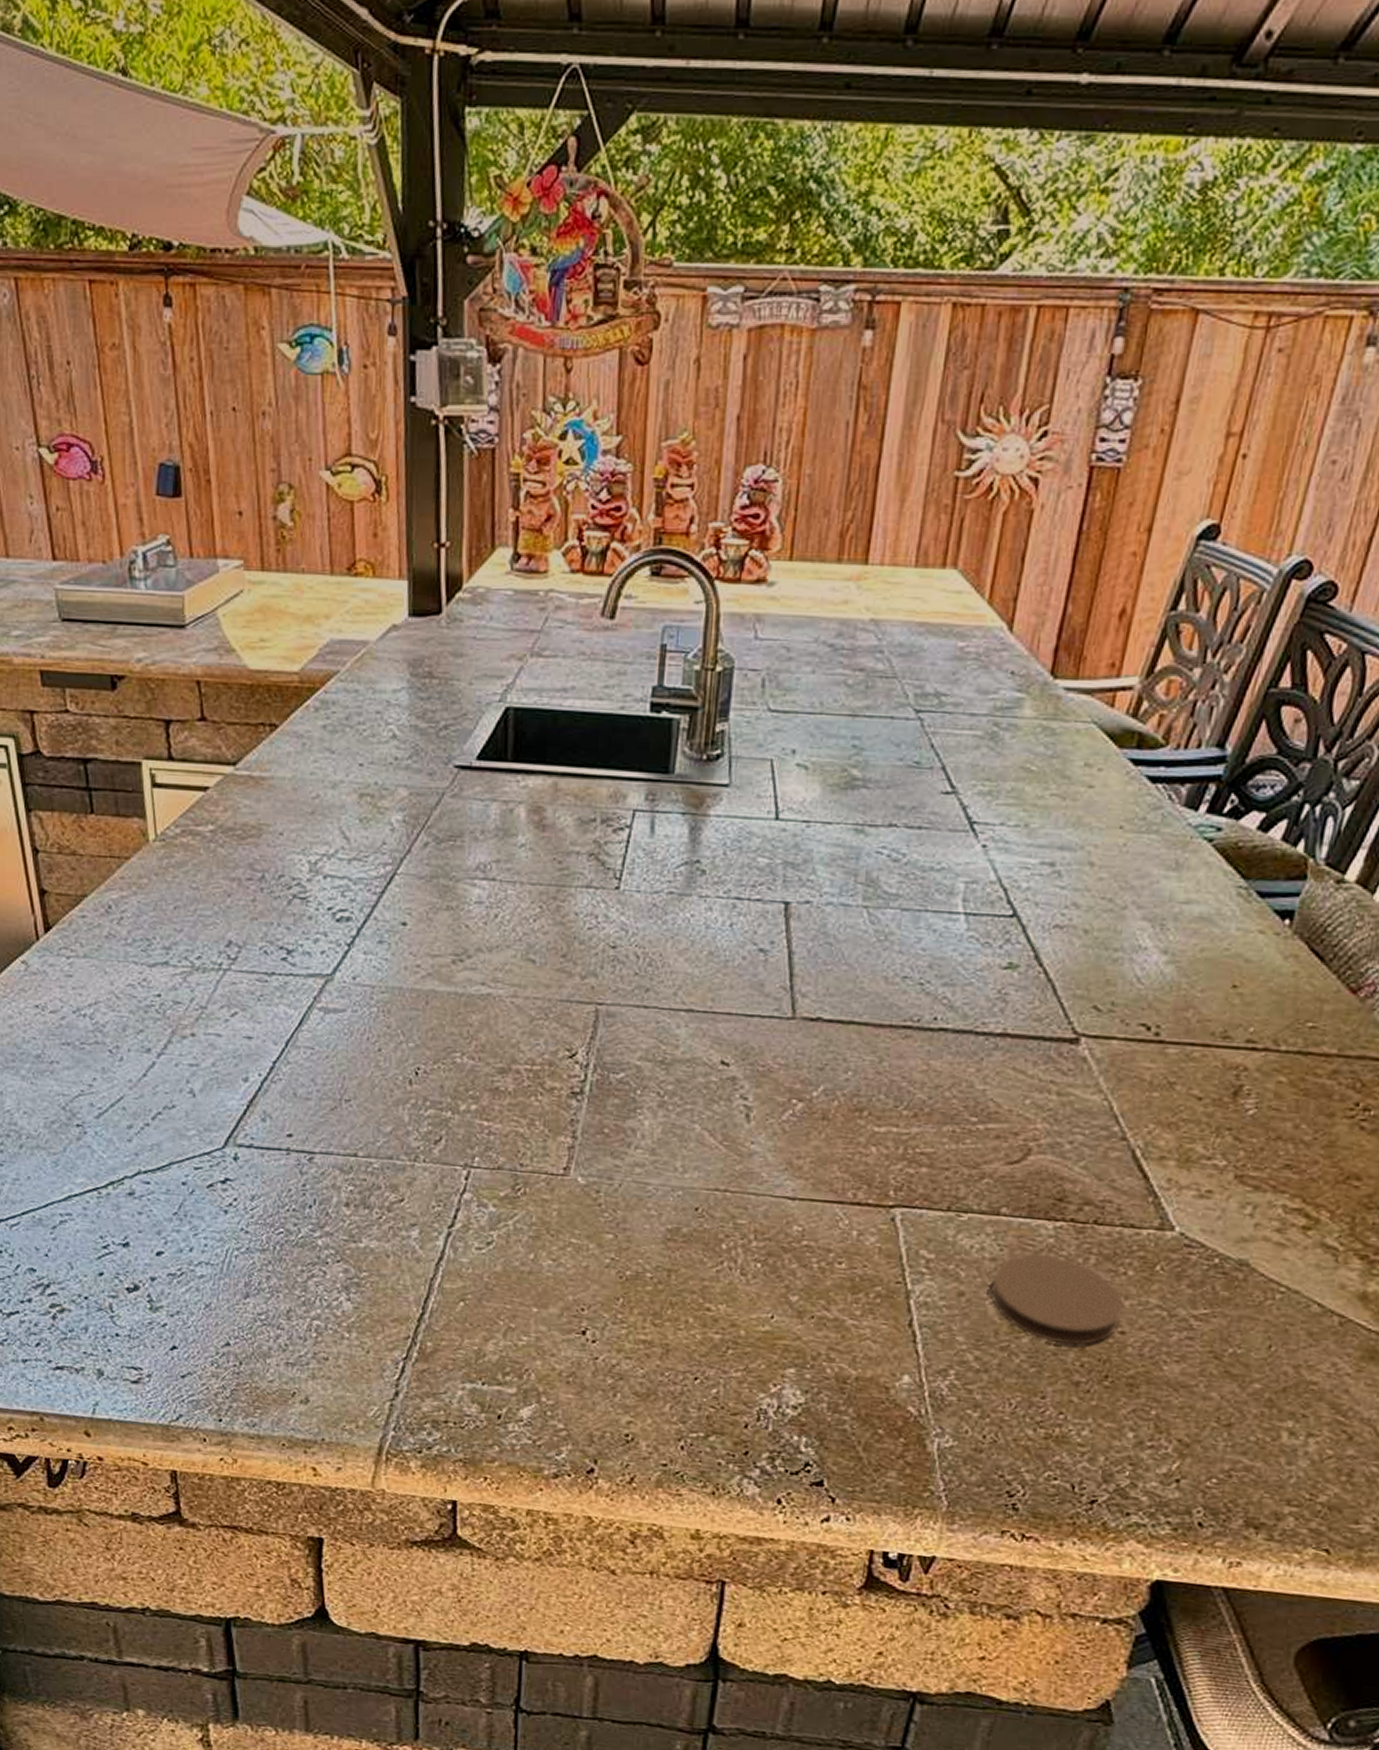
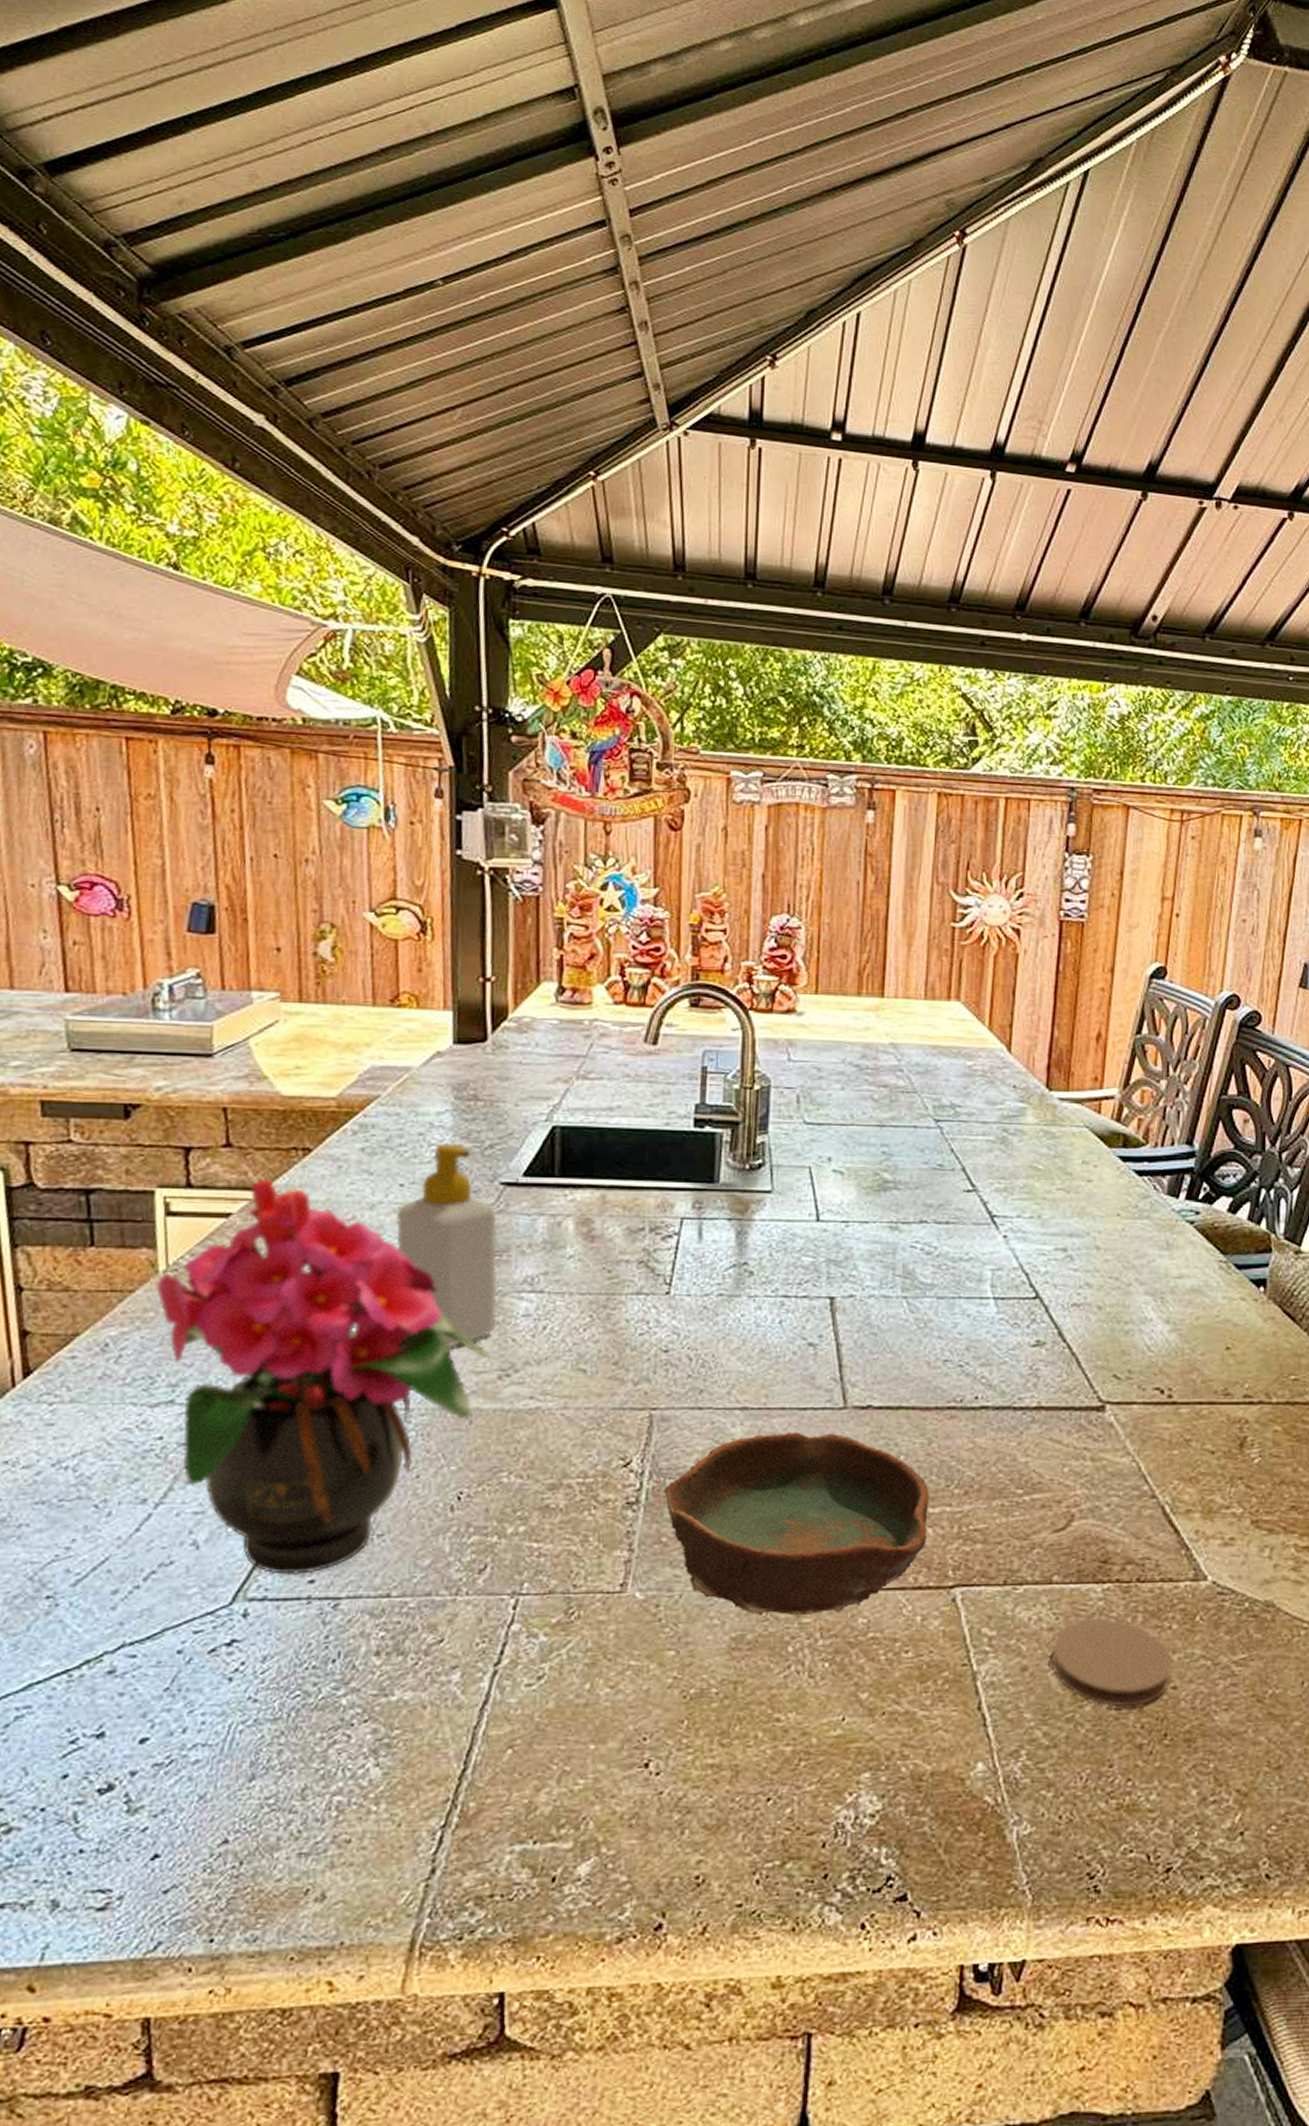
potted flower: none [147,753,449,1129] -> present [155,1178,495,1575]
soap bottle: none [356,722,452,930] -> present [396,1143,497,1348]
bowl: none [607,1037,876,1219] -> present [664,1431,930,1616]

